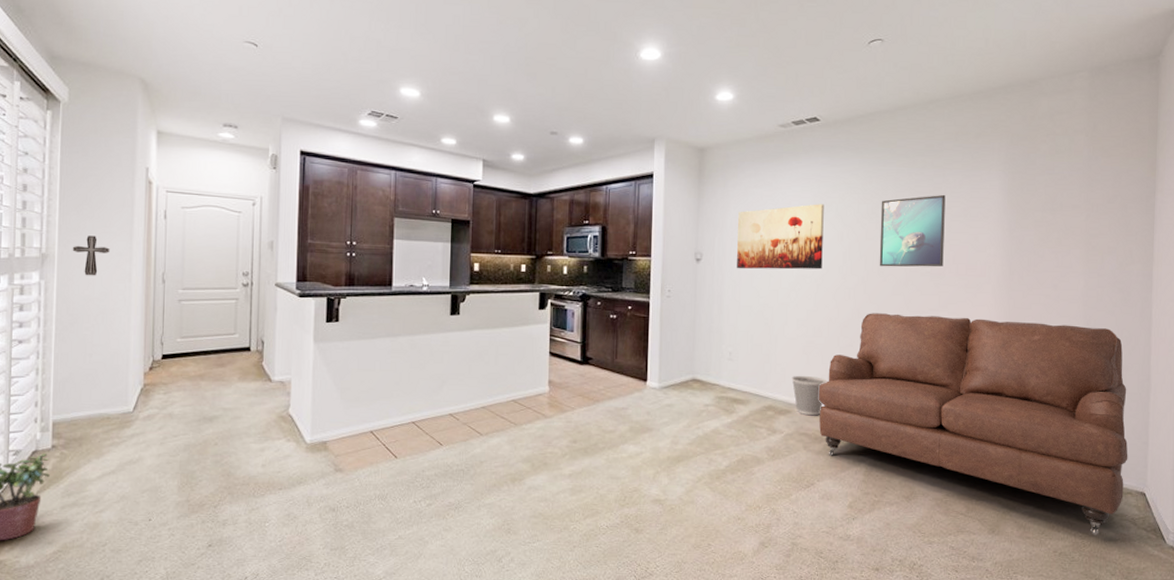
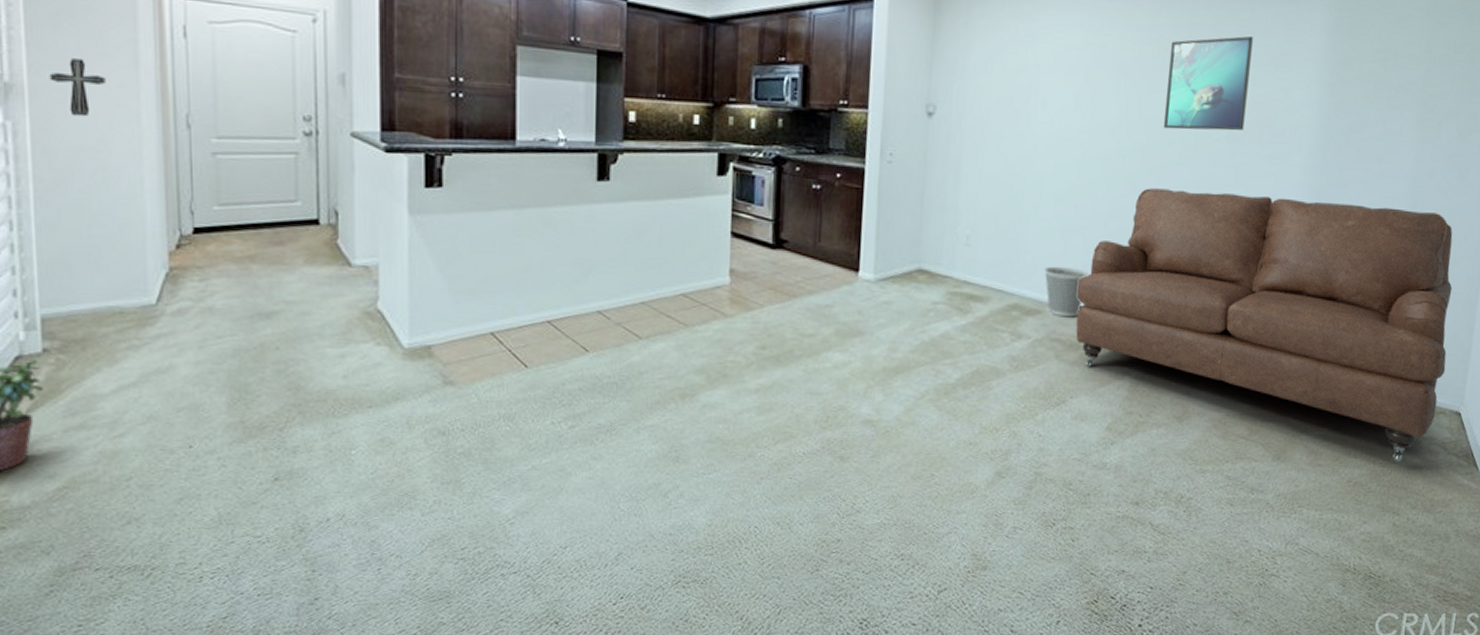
wall art: present [737,204,824,270] -> none [980,43,1098,131]

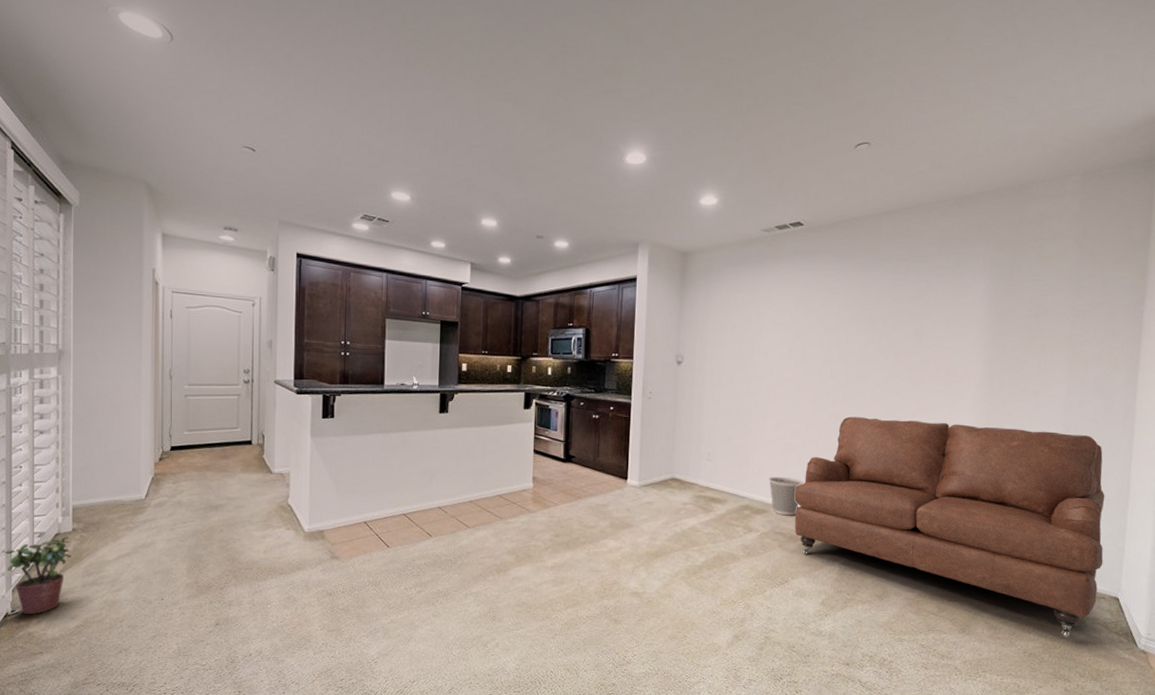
decorative cross: present [49,58,106,117] -> none [86,333,121,372]
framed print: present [1163,35,1253,131] -> none [859,300,928,373]

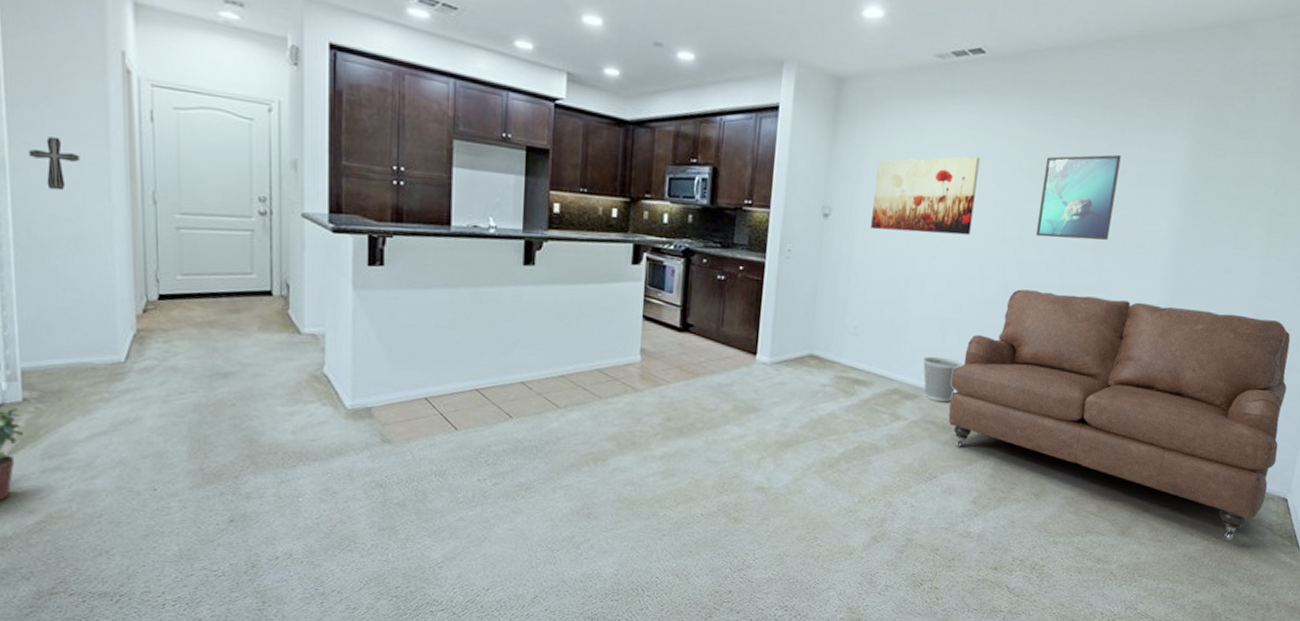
decorative cross: none [86,333,121,372] -> present [28,137,80,191]
wall art: none [717,308,806,373] -> present [871,156,980,236]
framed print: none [859,300,928,373] -> present [1035,154,1121,241]

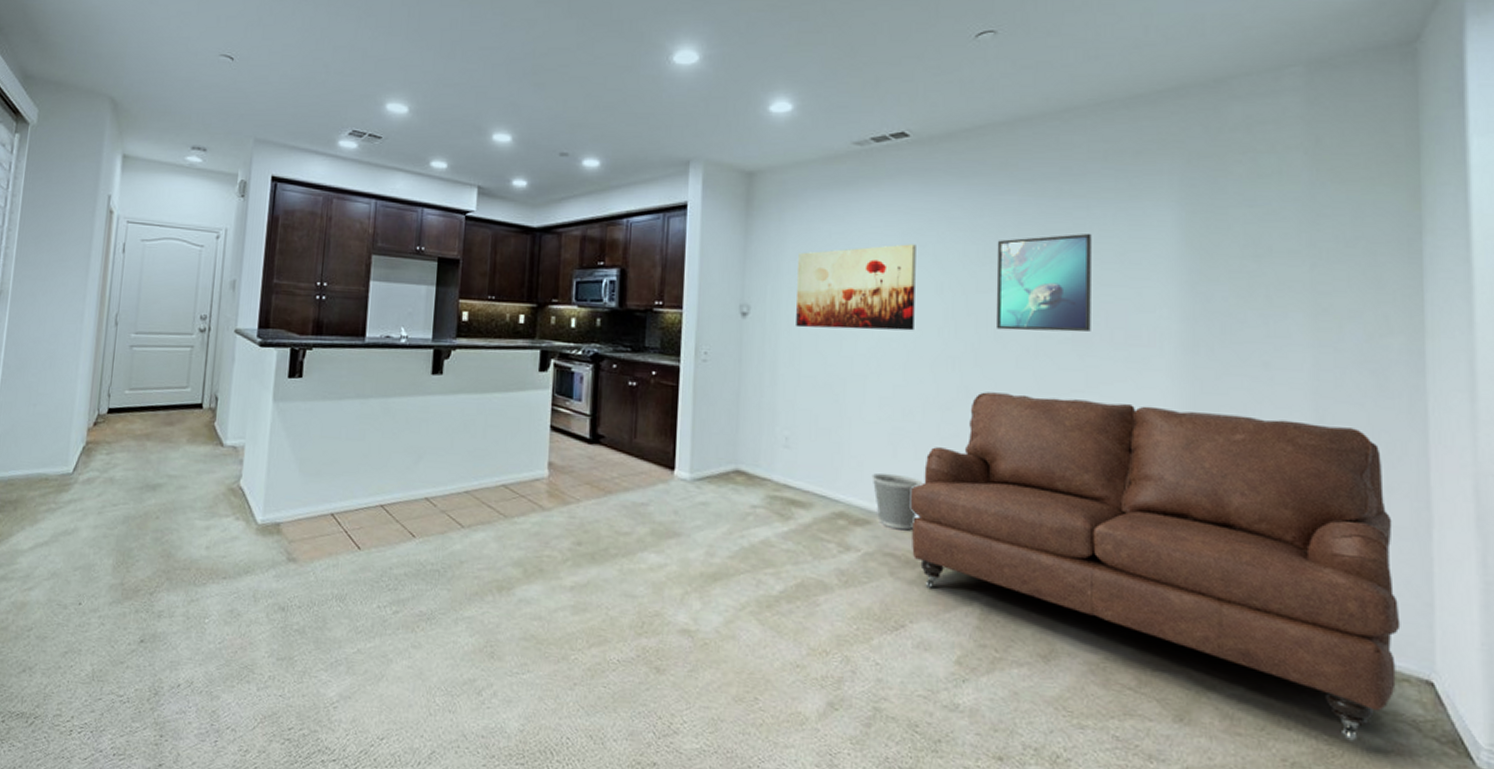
decorative cross: present [28,137,80,191] -> none [26,270,64,316]

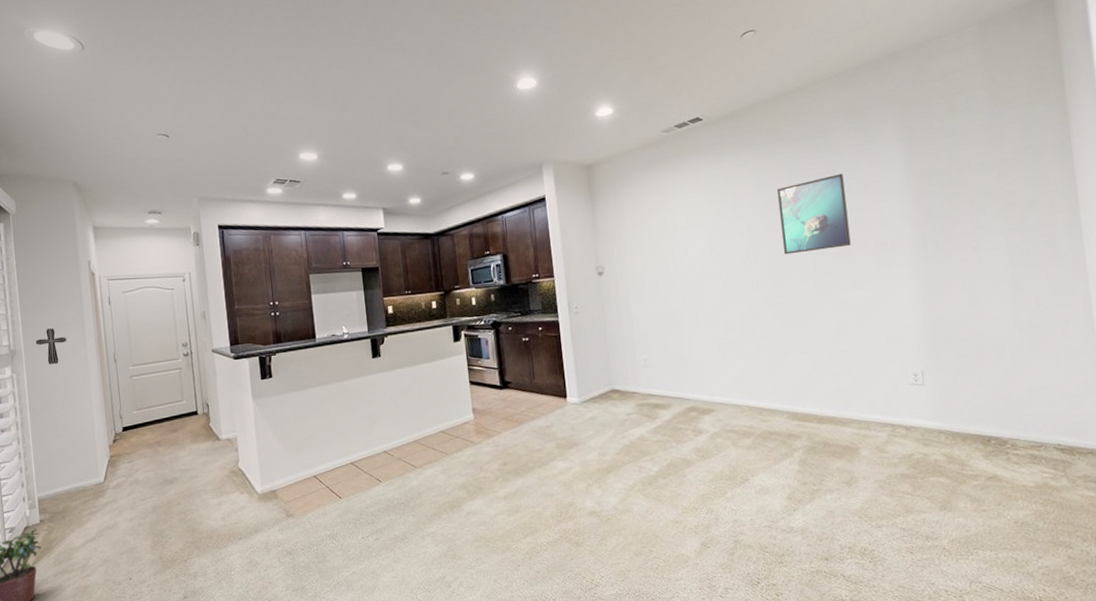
decorative cross: none [26,270,64,316] -> present [35,328,67,365]
wall art: present [796,244,916,331] -> none [634,201,726,277]
wastebasket: present [871,473,924,531] -> none [710,372,748,412]
sofa: present [910,392,1401,741] -> none [739,284,1084,501]

